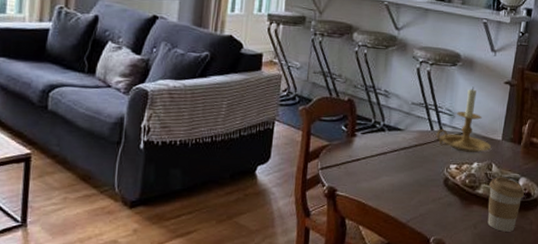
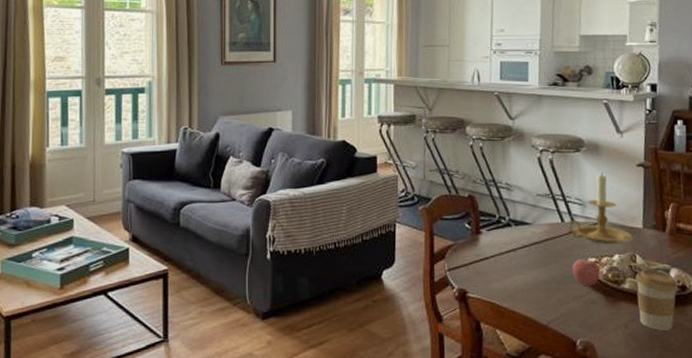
apple: none [434,164,459,190] -> present [572,258,600,287]

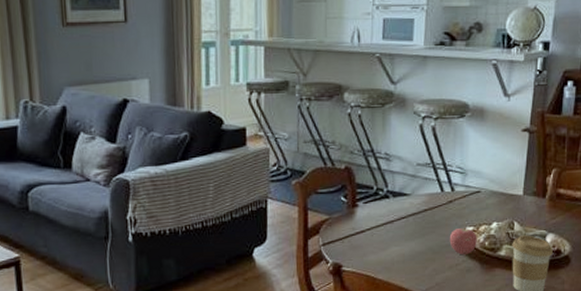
candle holder: present [568,172,632,244] -> none [448,138,511,212]

